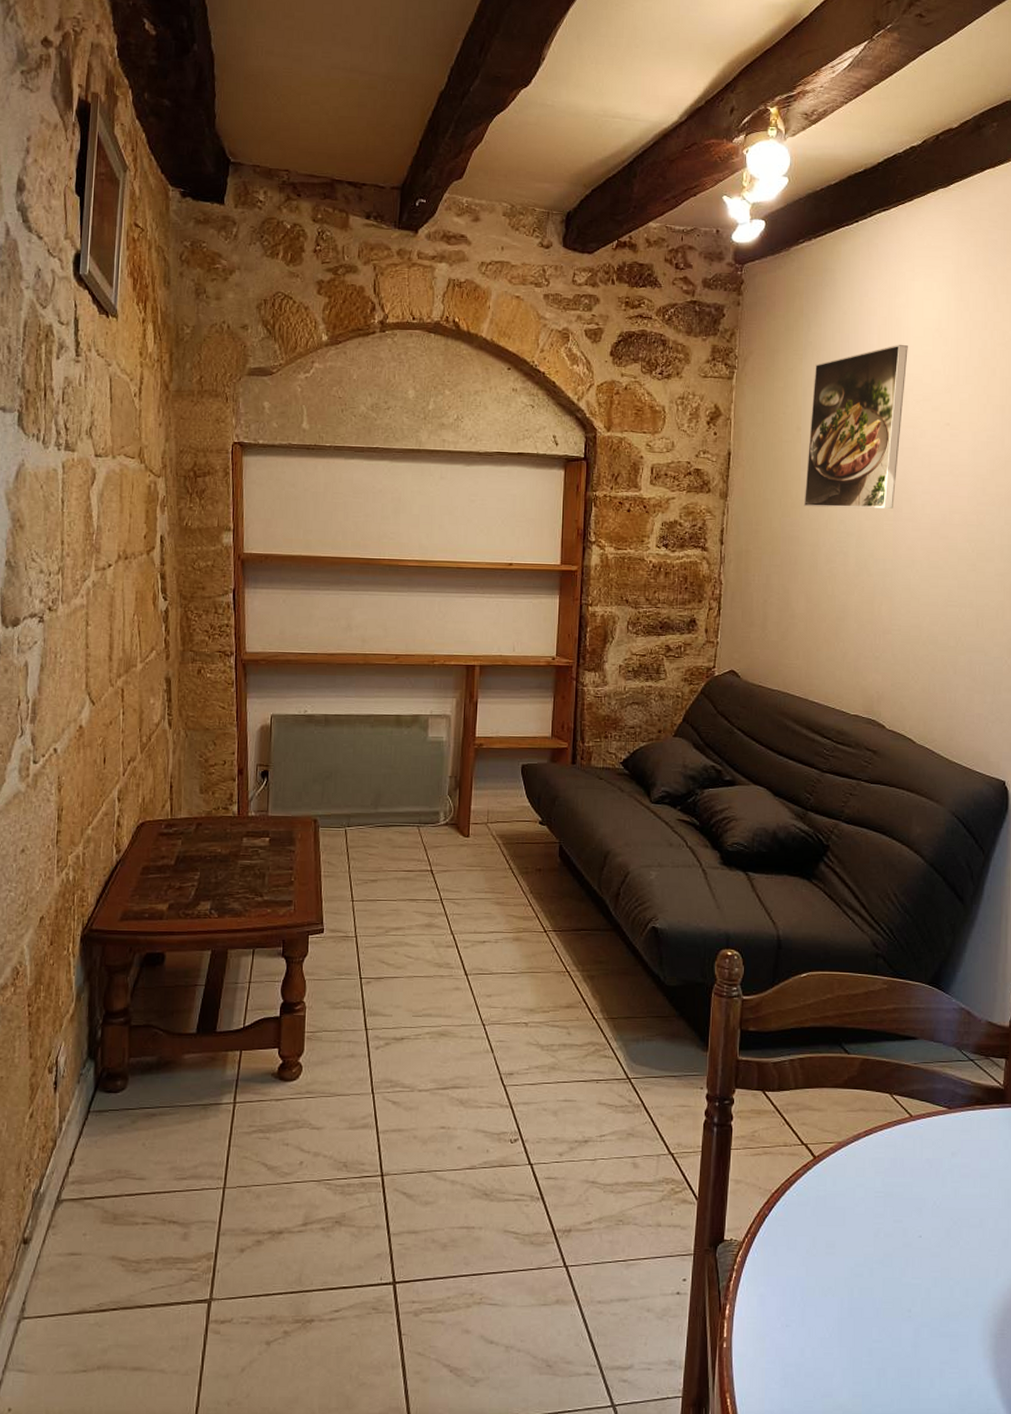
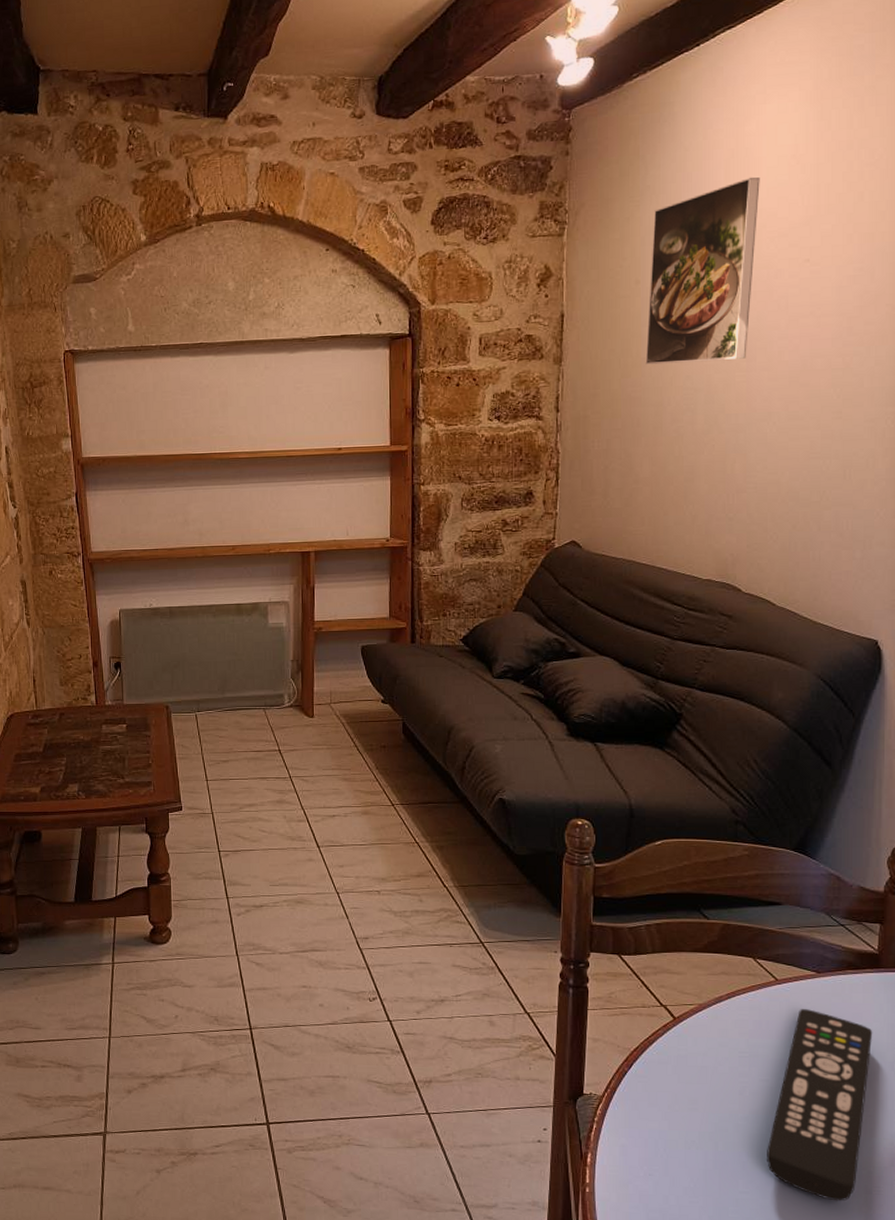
remote control: none [899,1146,999,1347] -> present [767,1009,873,1202]

